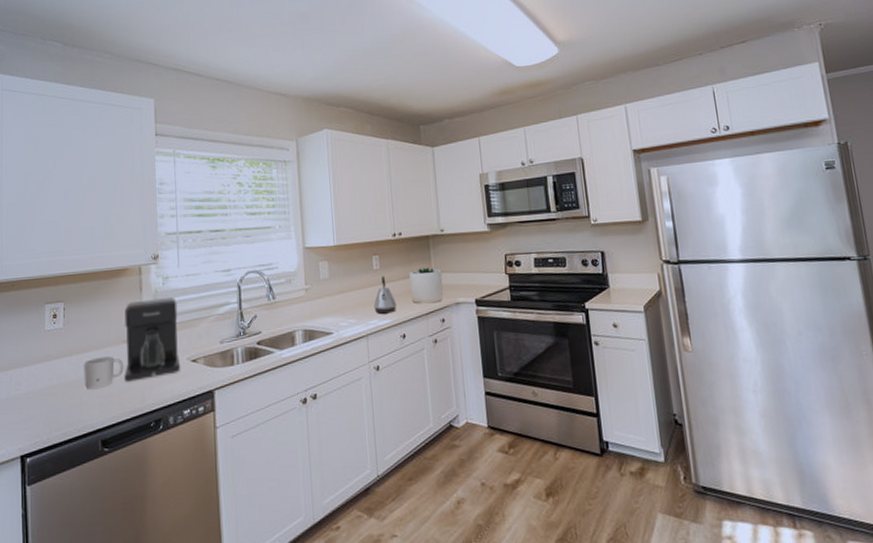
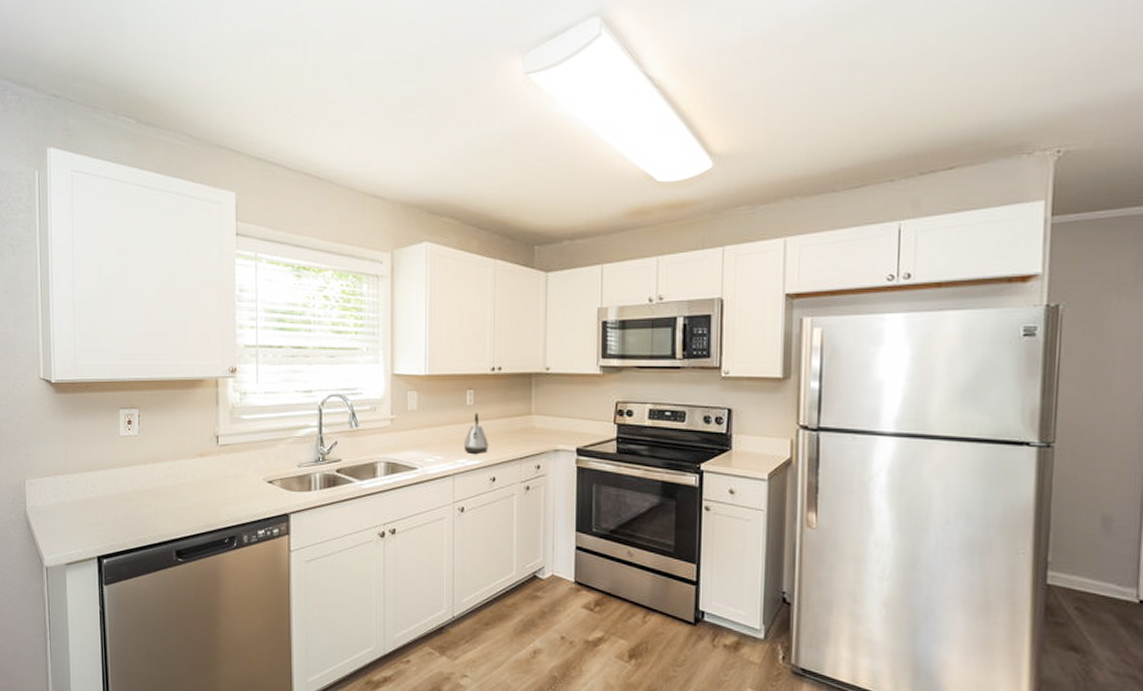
mug: present [83,356,124,390] -> none [158,468,199,501]
coffee maker: present [124,297,181,382] -> none [199,413,257,497]
planter: present [409,267,443,304] -> none [505,408,543,448]

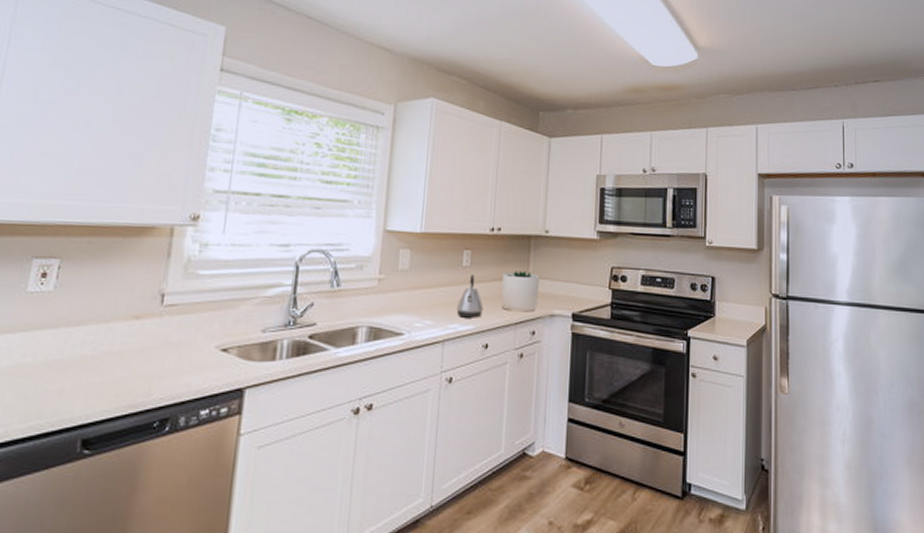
planter: none [505,408,543,448] -> present [501,270,540,312]

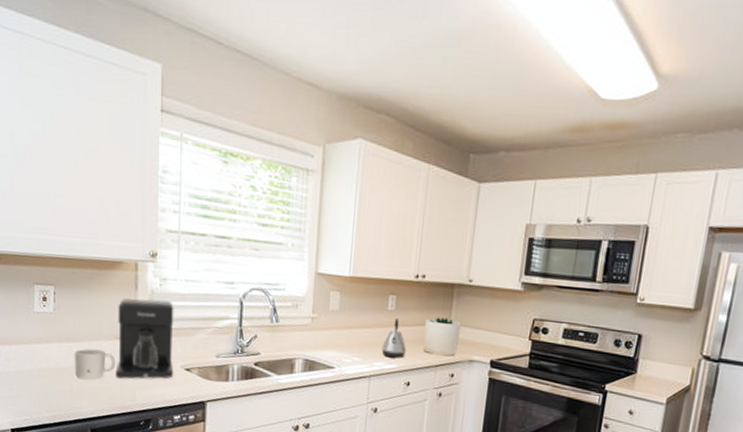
mug: none [70,333,130,374] -> present [74,348,115,381]
coffee maker: none [127,268,215,369] -> present [115,297,174,379]

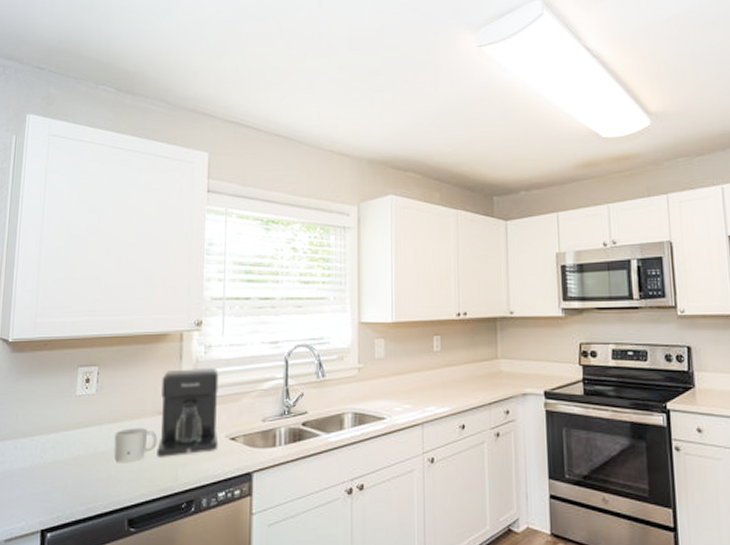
kettle: present [381,318,407,359] -> none [431,359,458,401]
planter: present [423,317,462,357] -> none [473,352,510,393]

